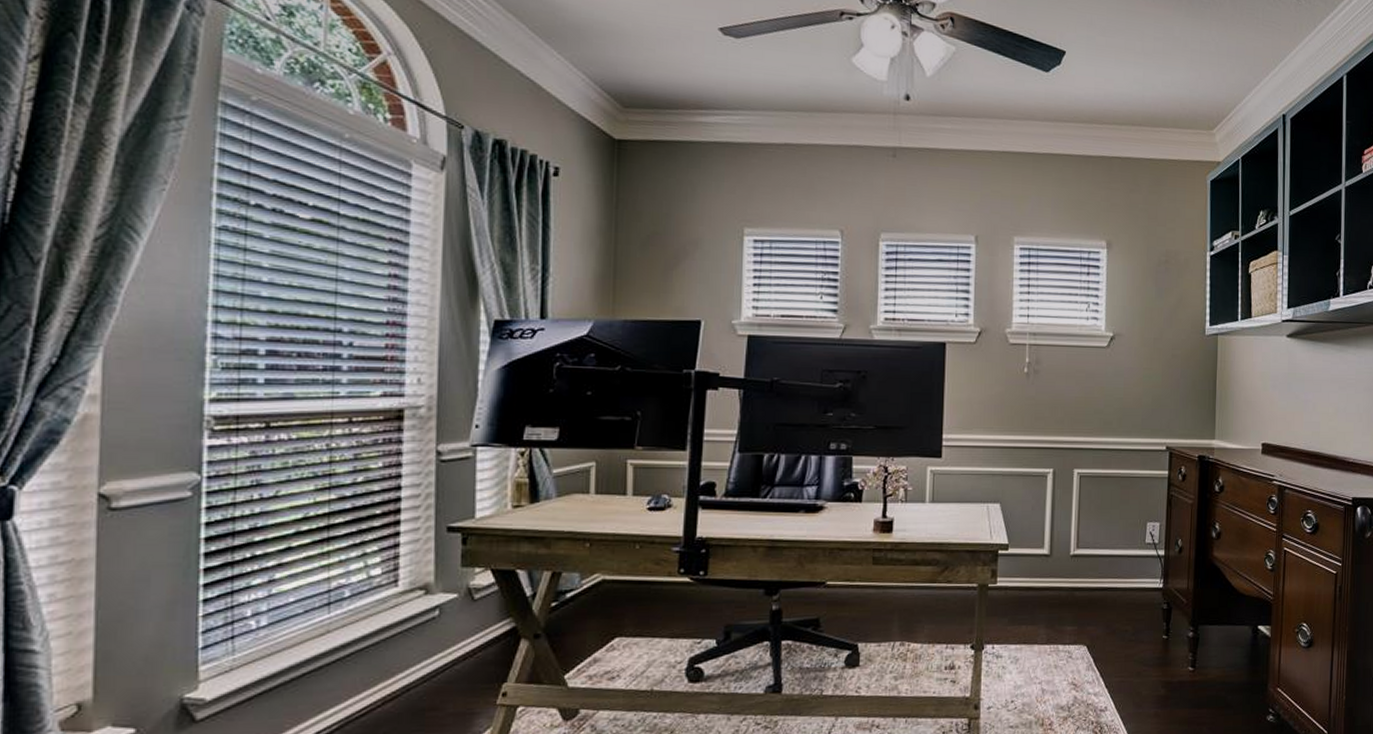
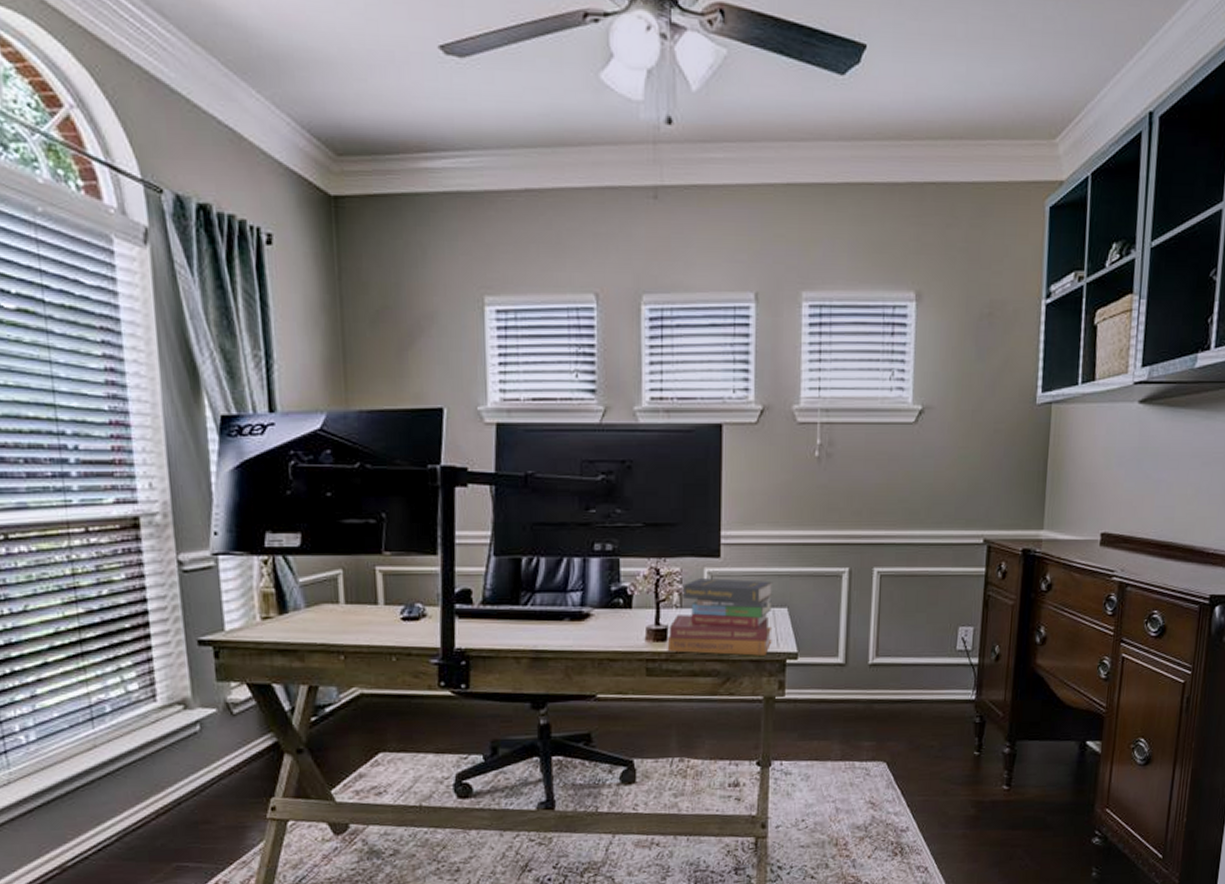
books: none [892,476,988,547] -> present [667,578,774,656]

